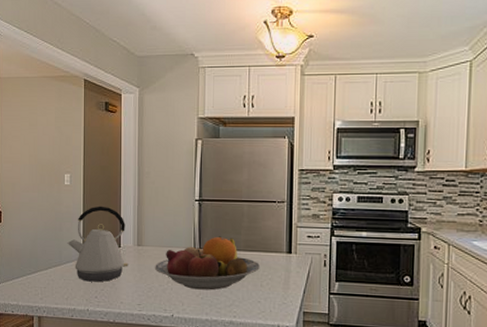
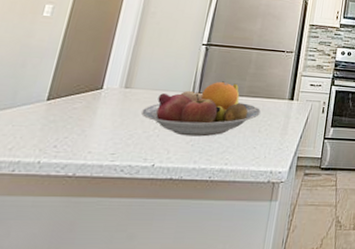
kettle: present [67,206,129,282] -> none [28,42,115,129]

